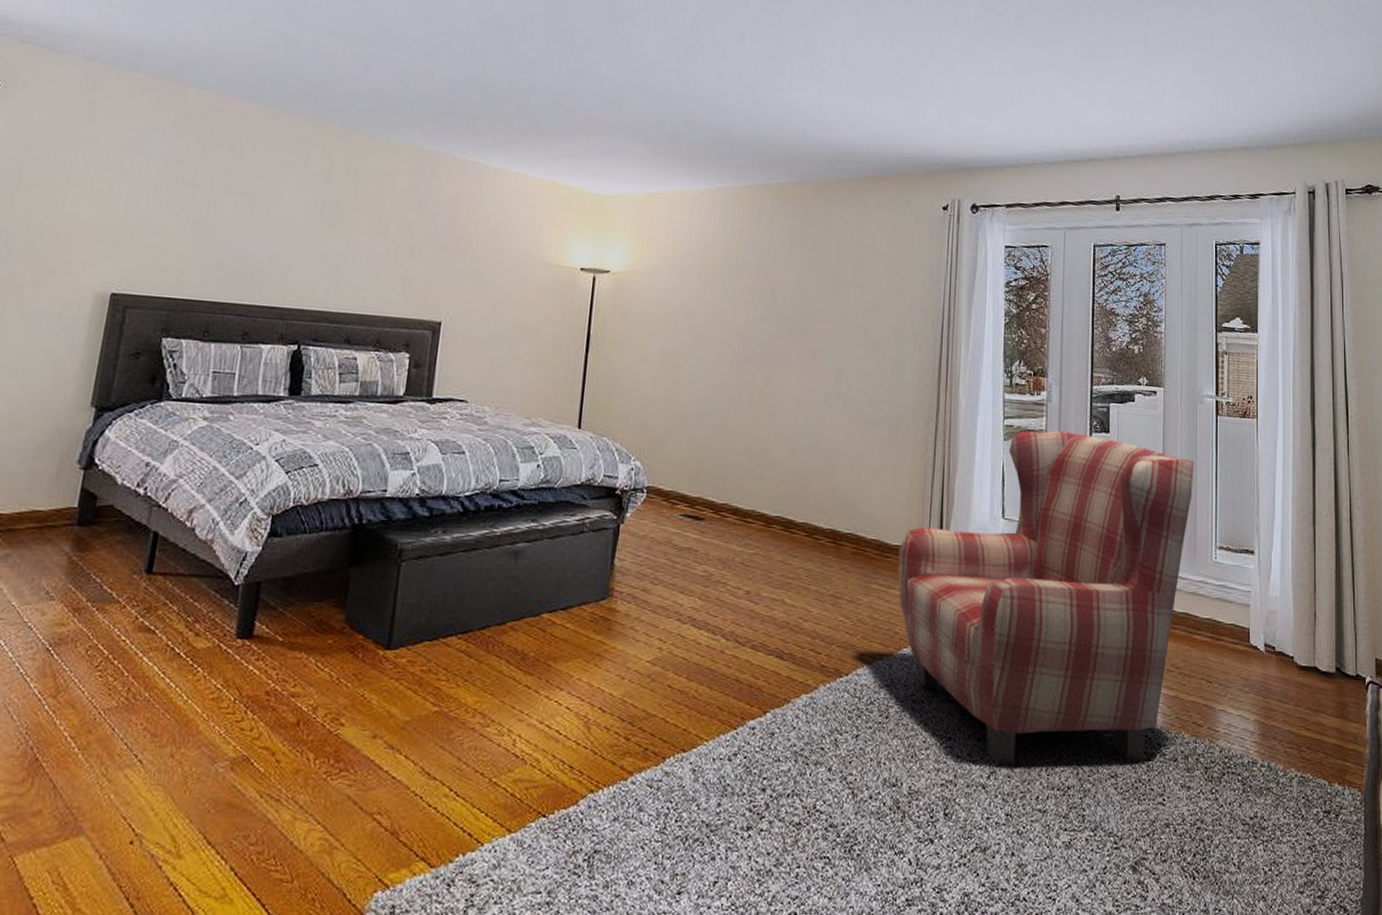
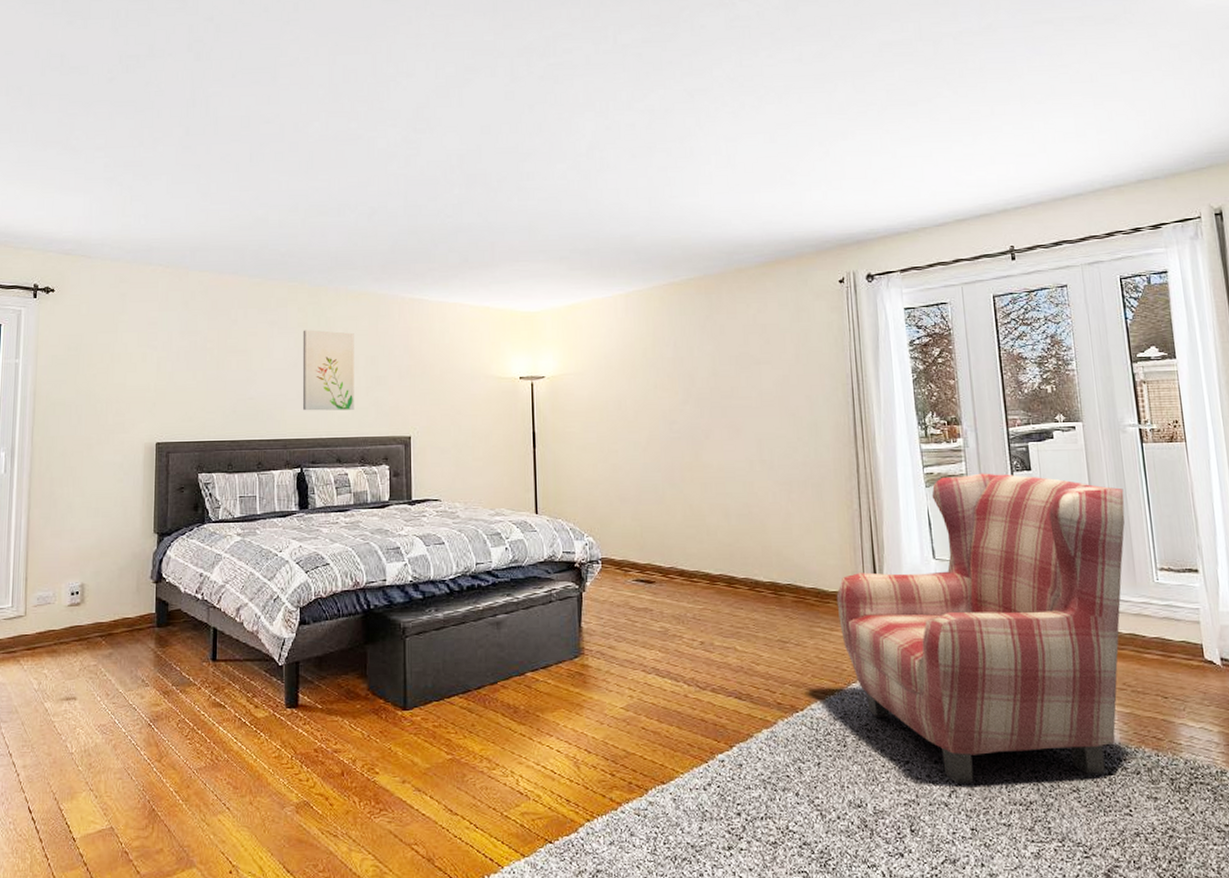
wall art: none [310,179,389,282] -> present [302,330,354,411]

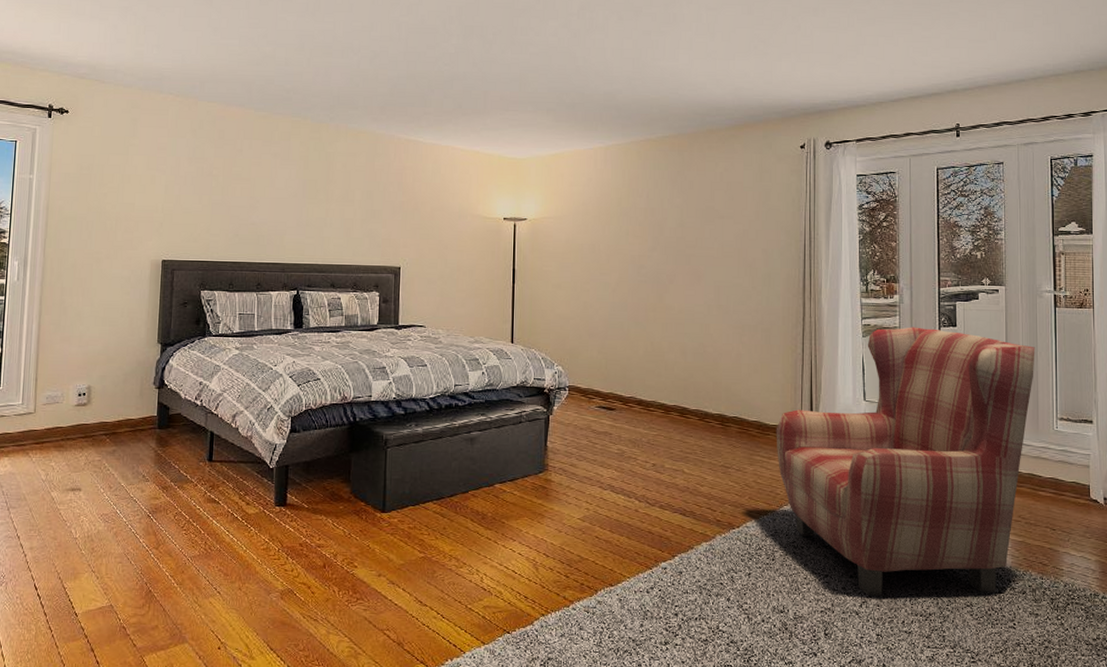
wall art: present [302,330,354,411] -> none [300,163,352,240]

